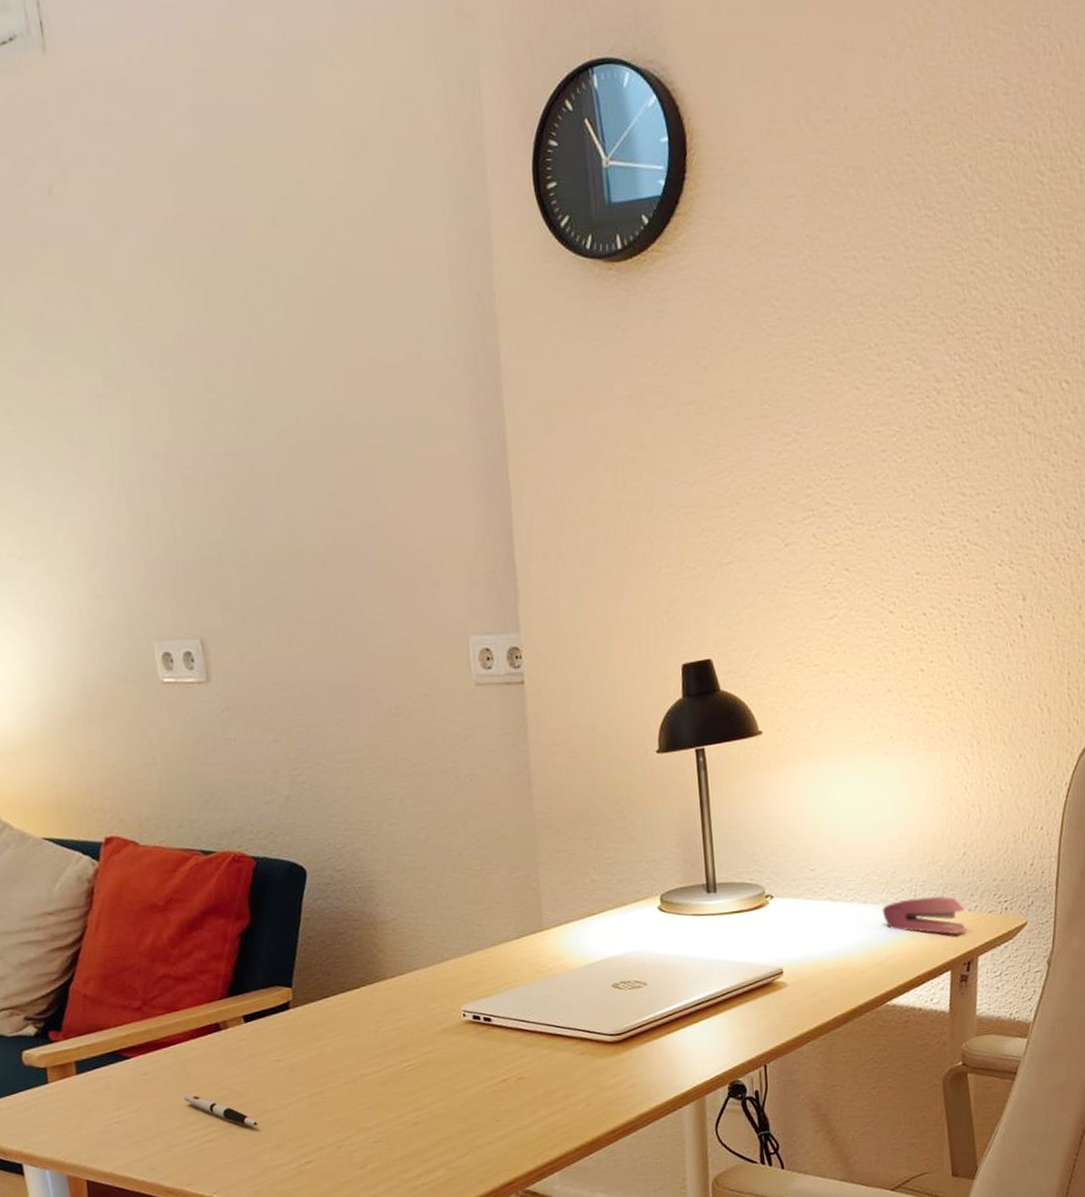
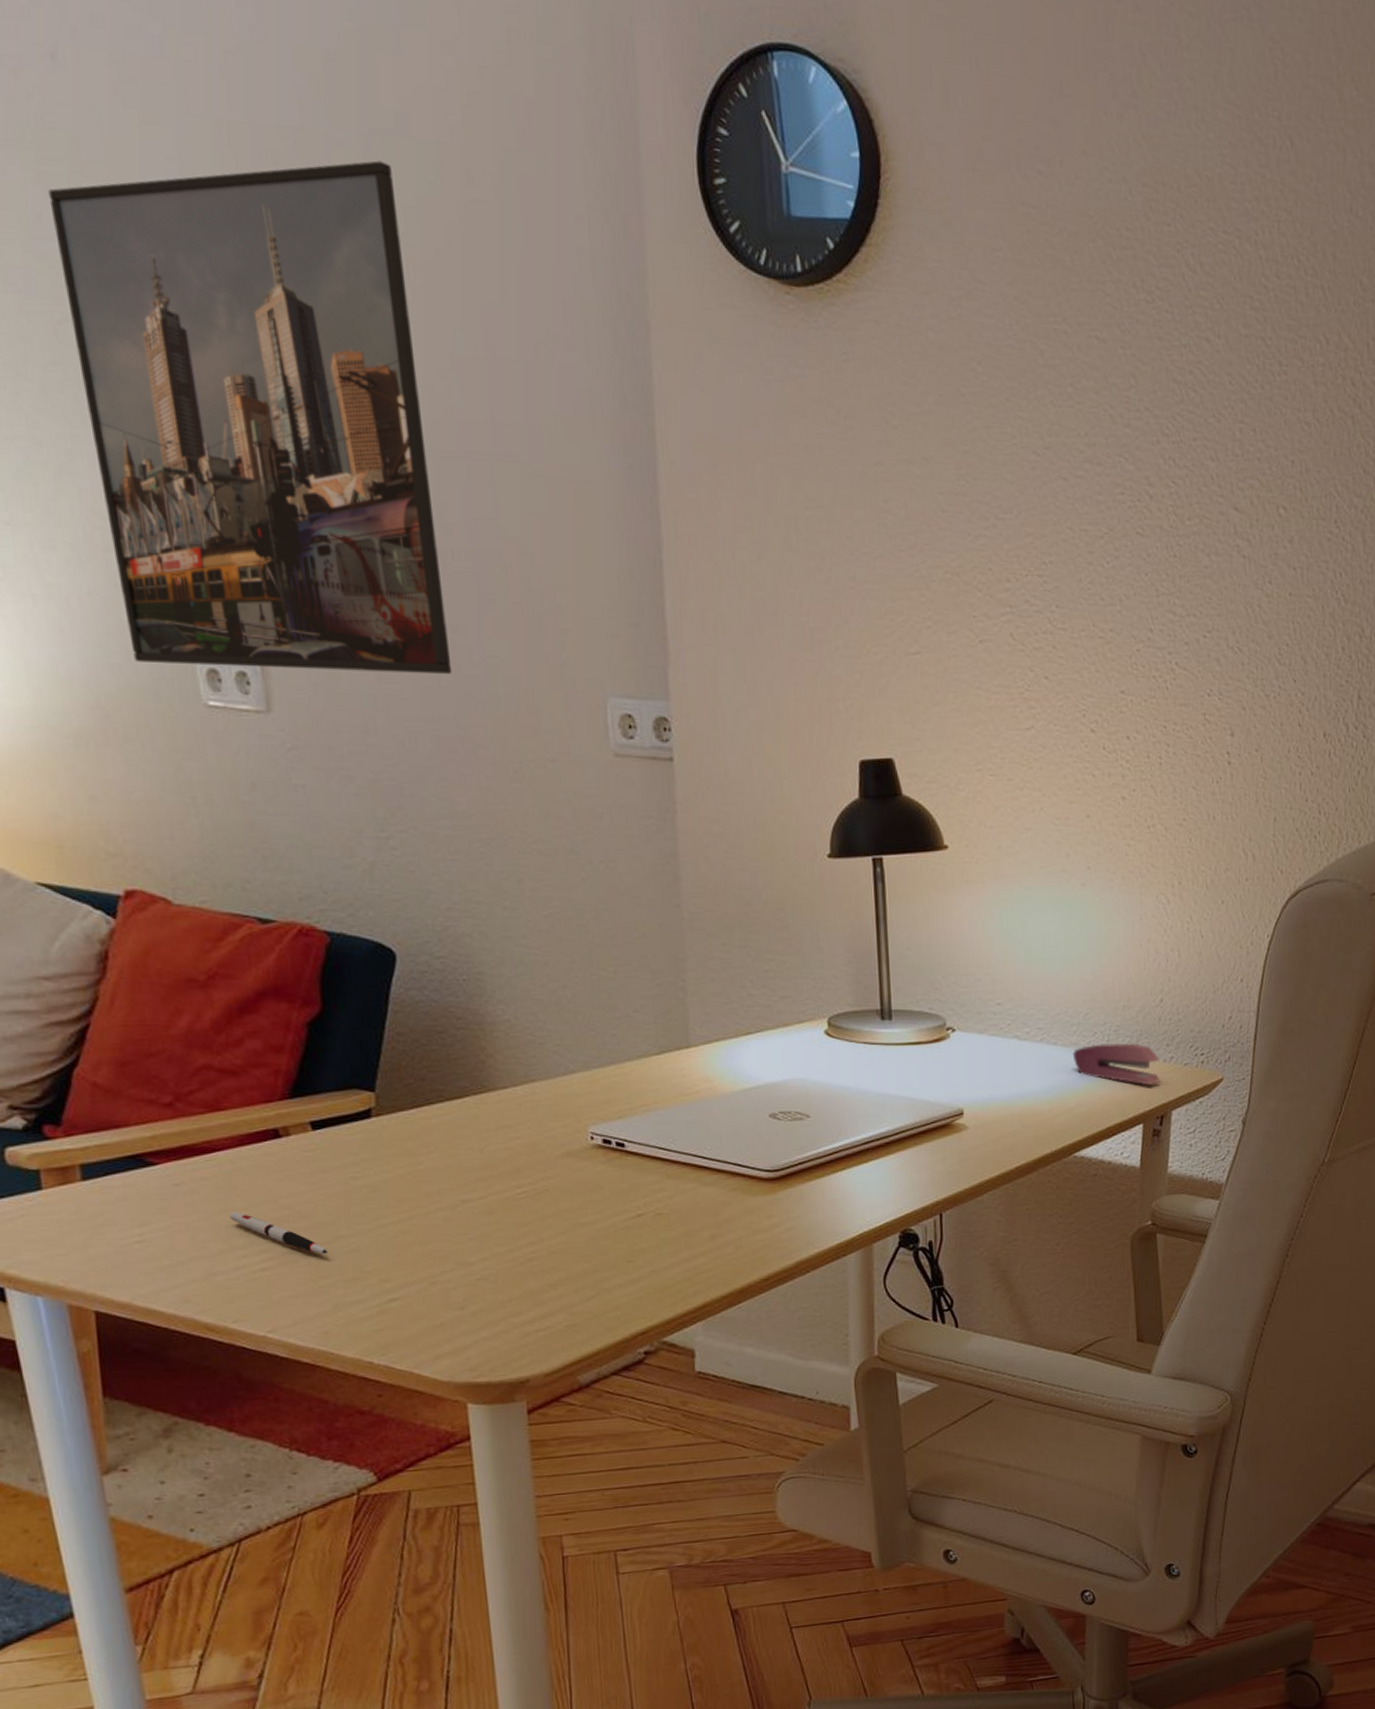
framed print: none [47,223,346,654] -> present [48,160,453,674]

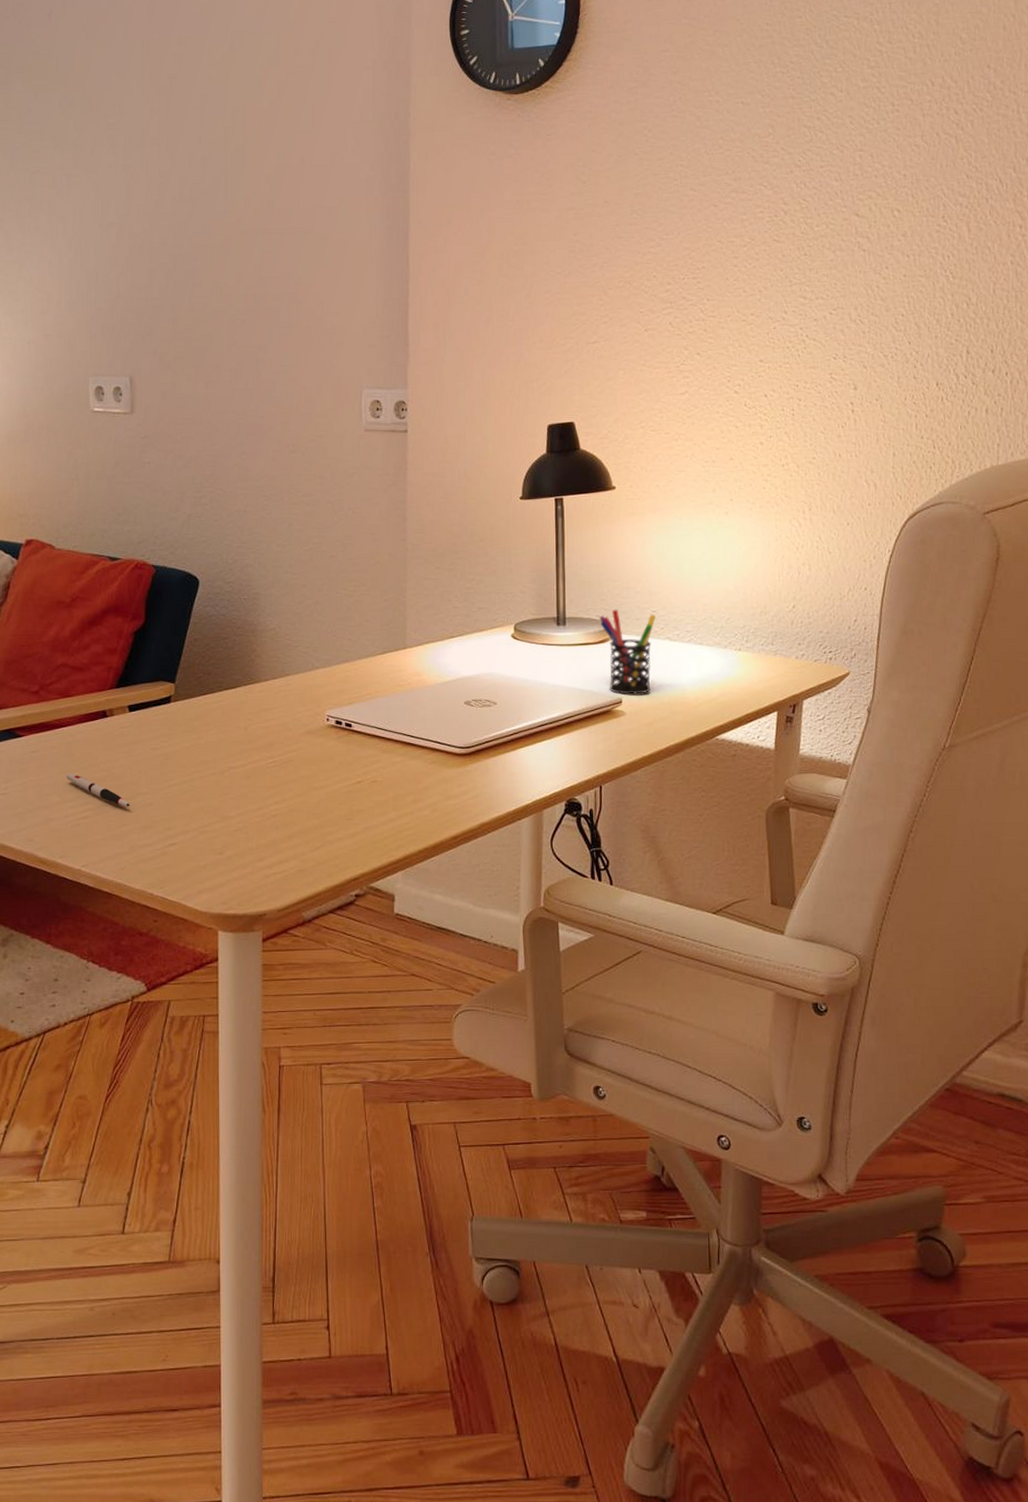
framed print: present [48,160,453,674] -> none [36,50,256,385]
pen holder: none [932,1001,1001,1105] -> present [599,609,655,695]
stapler: present [1072,1043,1161,1084] -> none [716,643,793,678]

